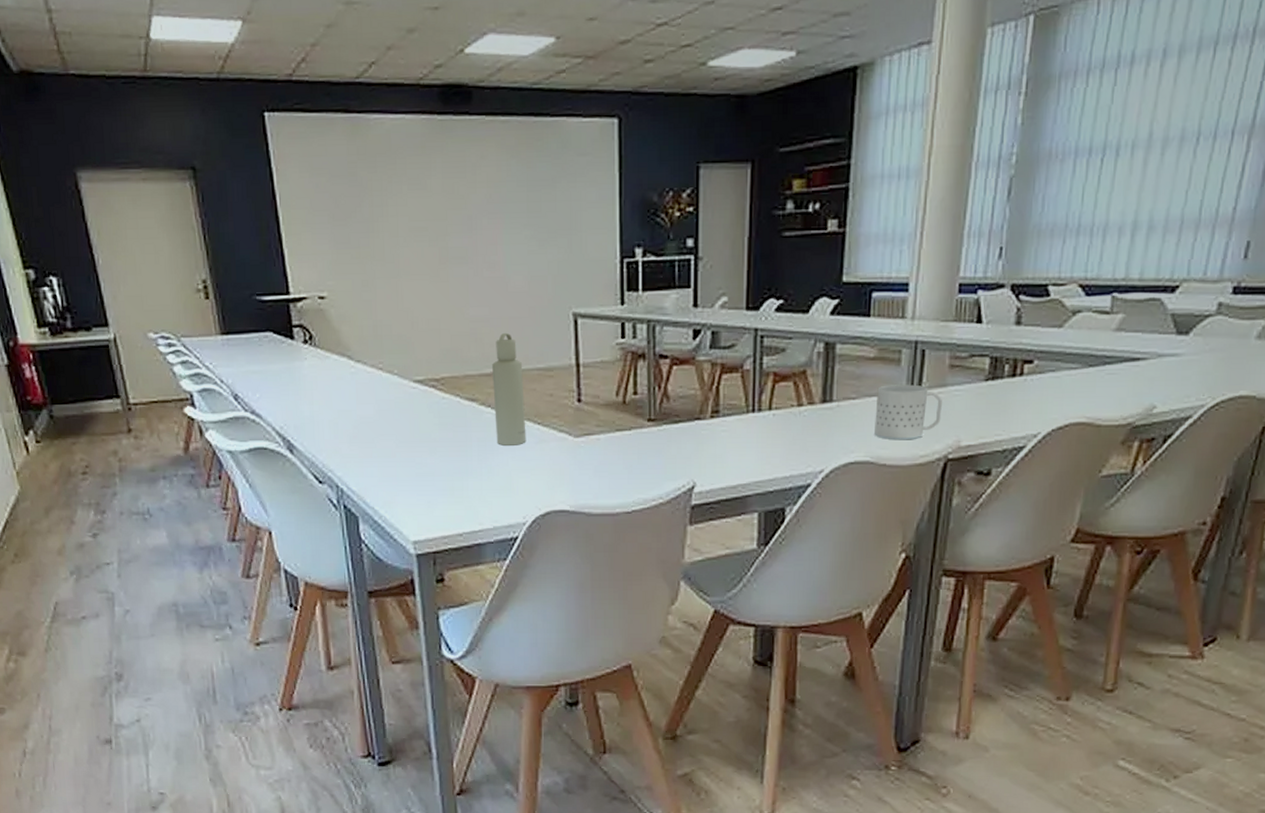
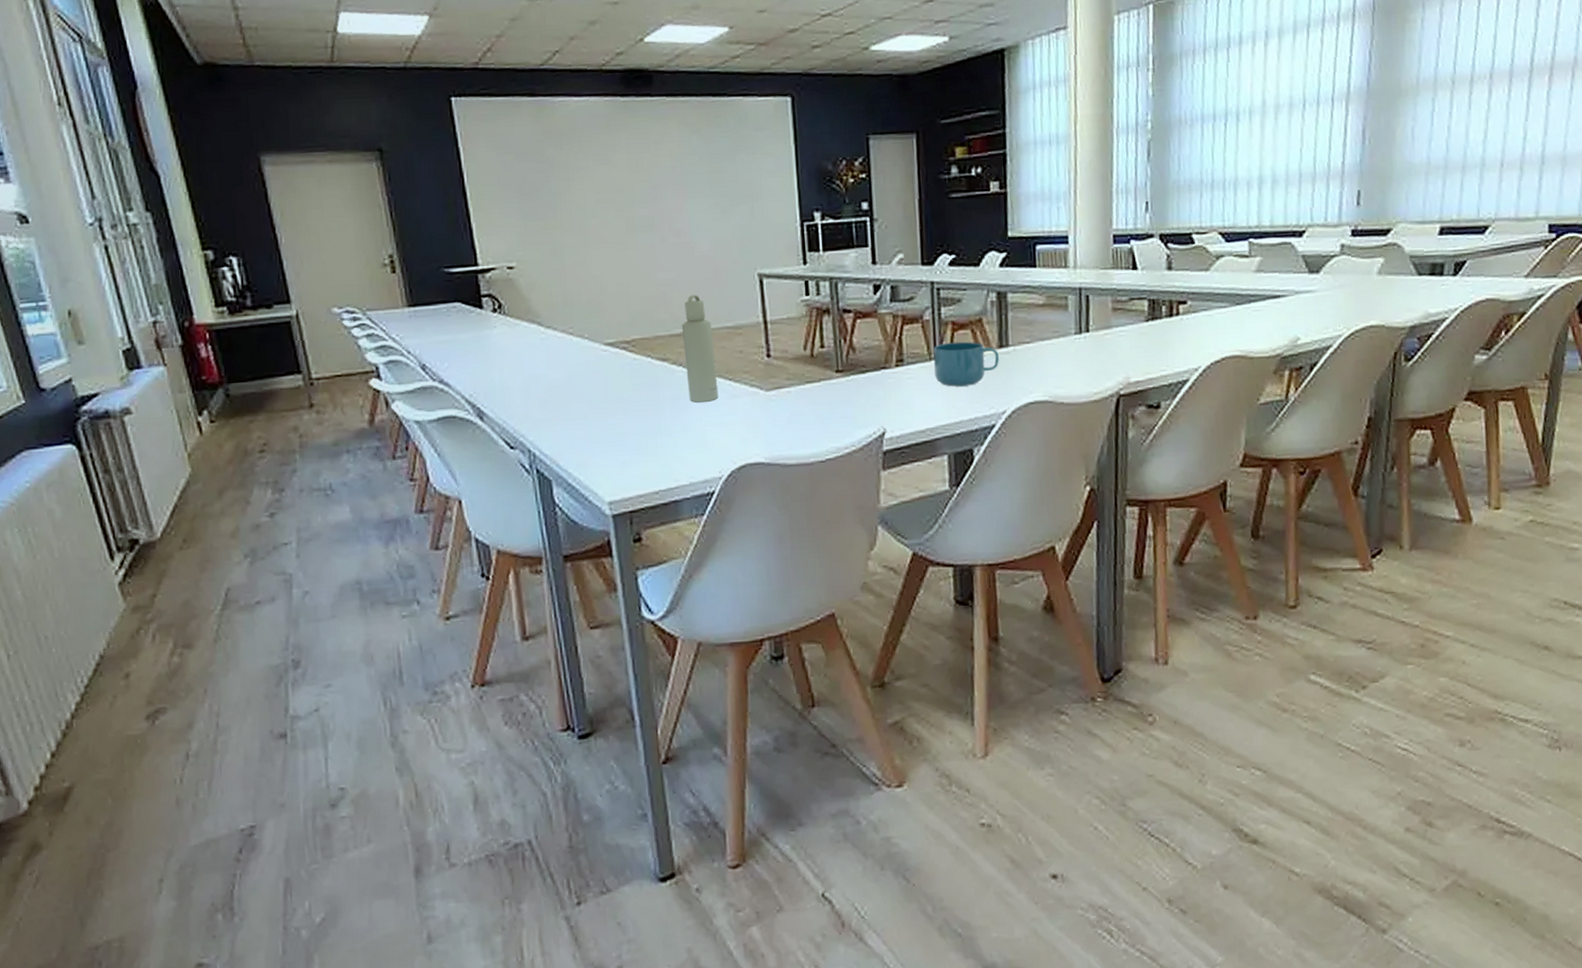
cup: none [750,394,821,442] -> present [933,341,999,387]
mug: present [874,384,942,440] -> none [1049,327,1110,380]

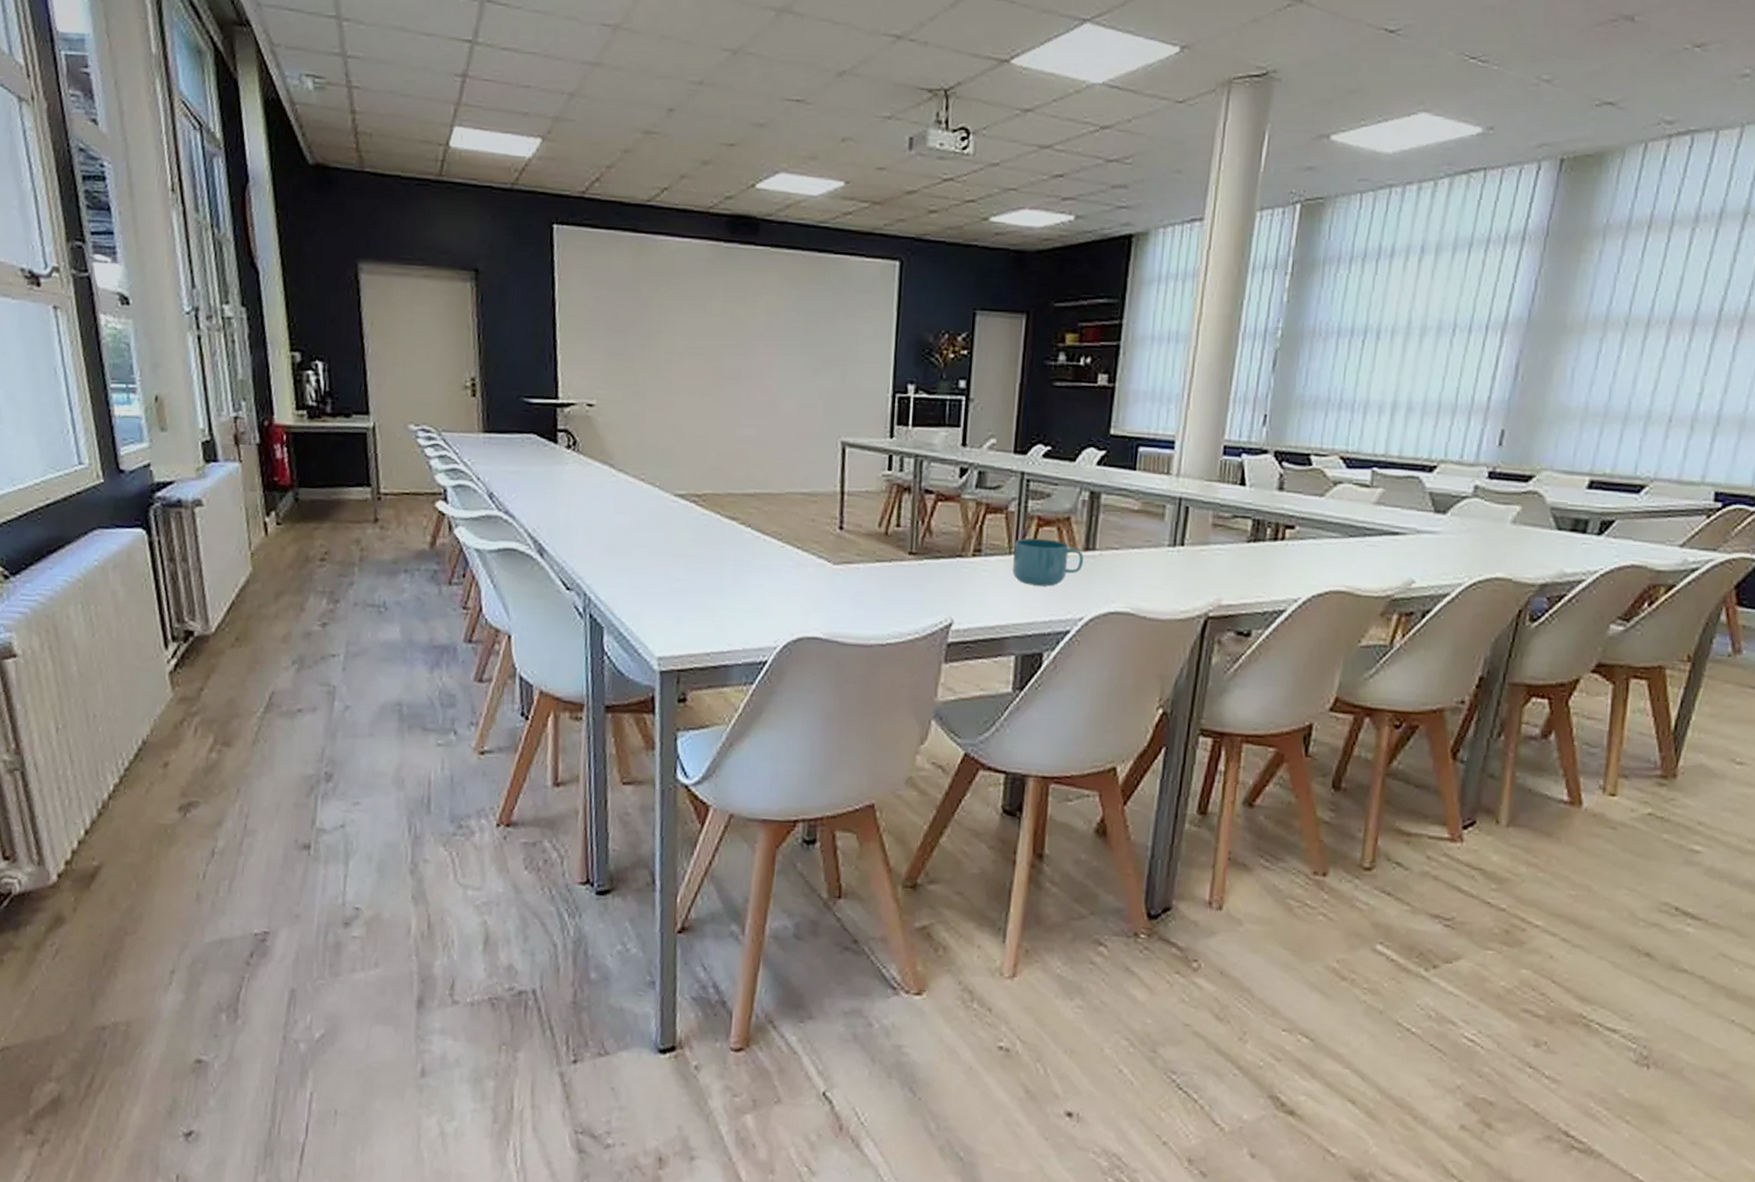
bottle: present [681,294,719,403] -> none [753,454,787,568]

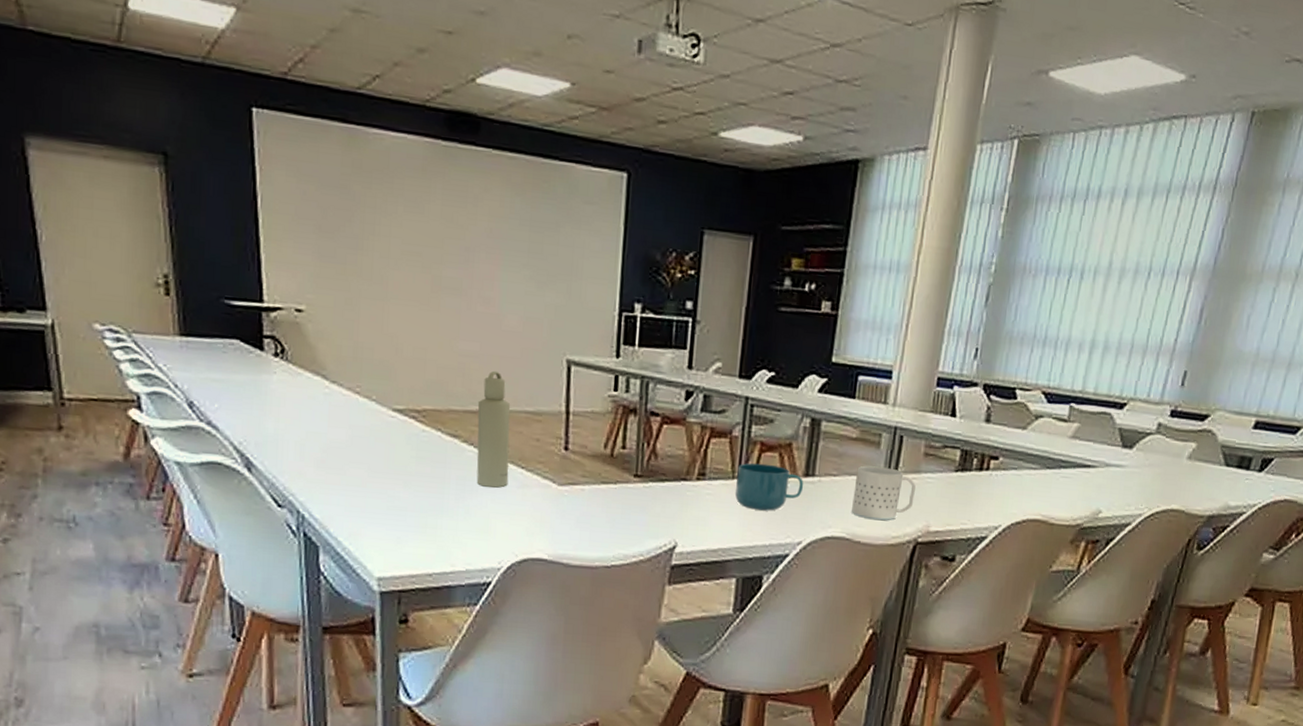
bottle: none [753,454,787,568] -> present [476,370,511,488]
mug: none [1136,538,1204,595] -> present [852,465,916,521]

